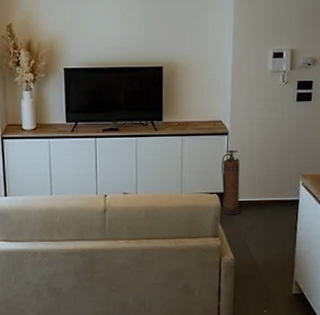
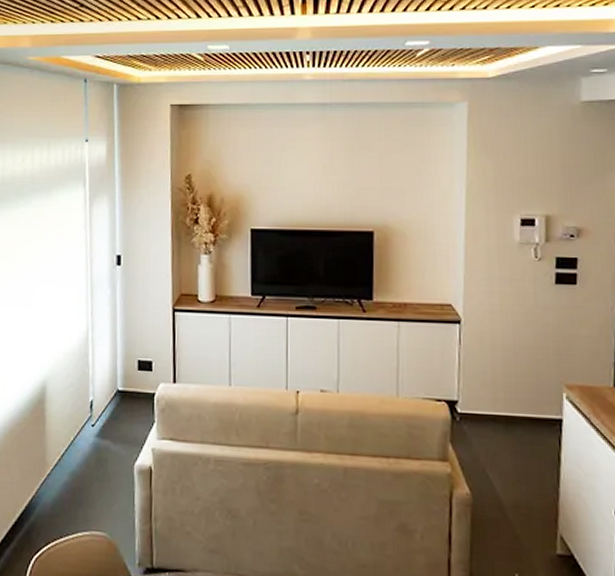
fire extinguisher: present [220,150,242,214] -> none [450,344,481,432]

